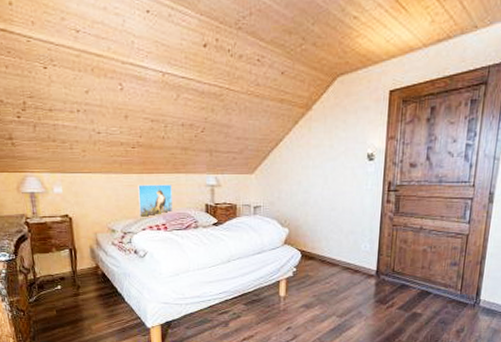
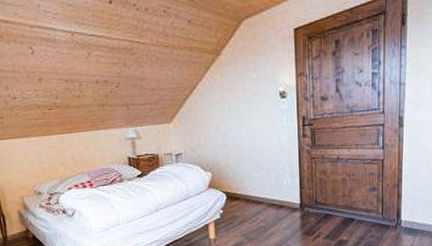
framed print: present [137,184,173,219] -> none [58,141,96,179]

